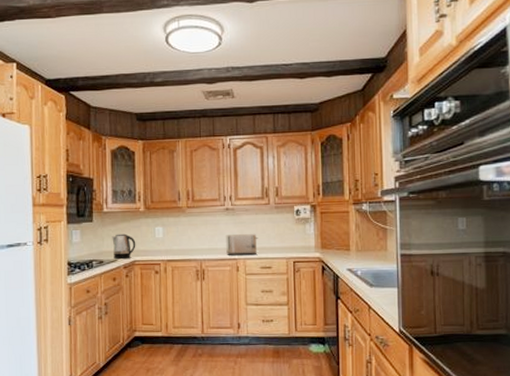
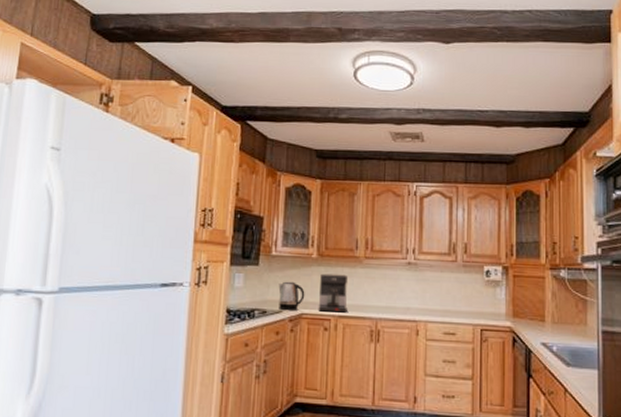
coffee maker: none [148,224,175,258] -> present [318,273,349,313]
toaster: present [226,234,259,256] -> none [406,292,443,319]

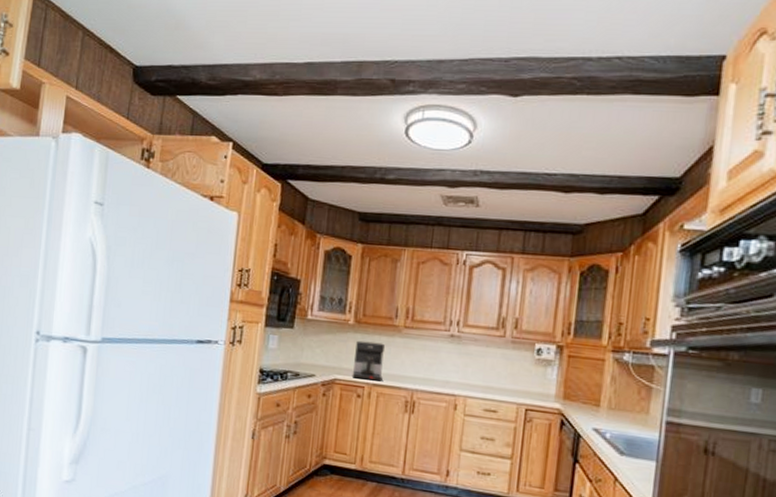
kettle: present [278,281,305,310] -> none [312,345,340,375]

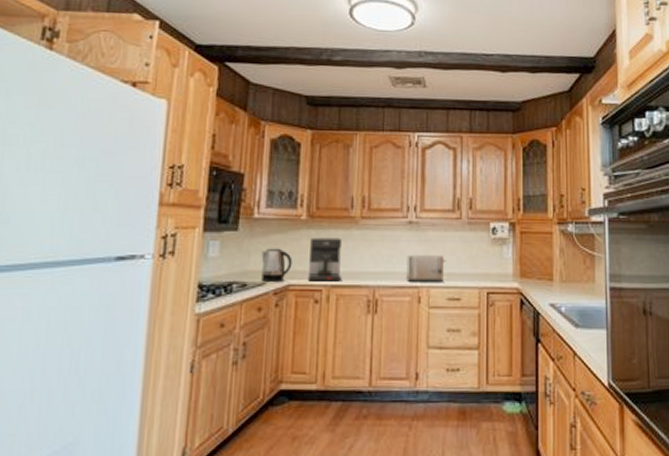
kettle: none [312,345,340,375] -> present [261,248,293,281]
toaster: none [444,365,486,395] -> present [406,255,447,283]

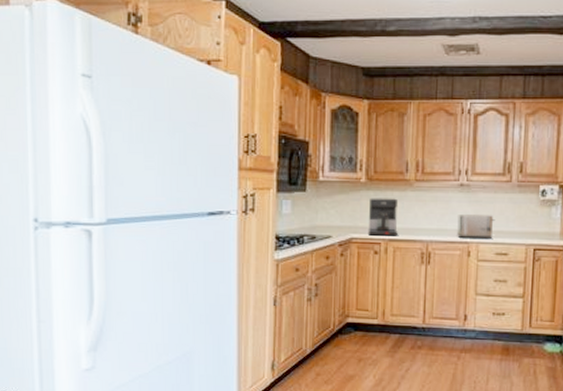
kettle: present [261,248,293,281] -> none [327,206,354,235]

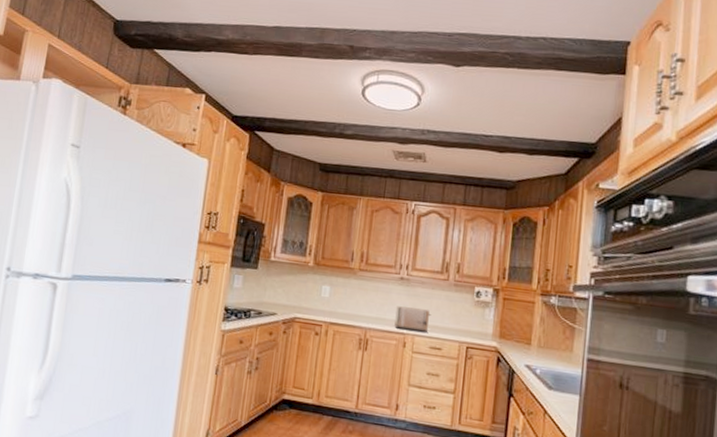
coffee maker: present [367,198,399,236] -> none [310,281,342,320]

